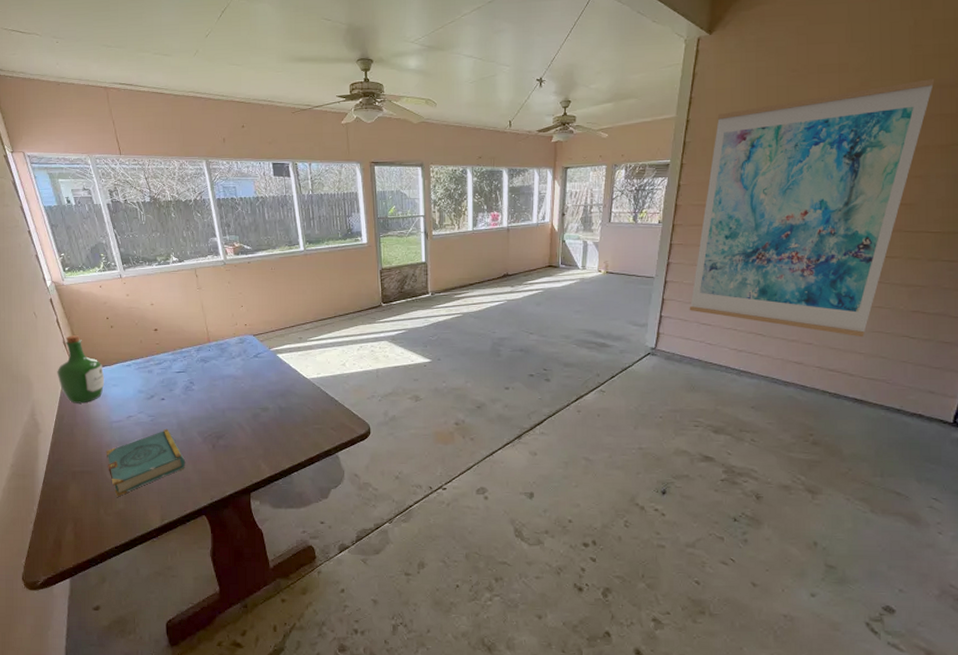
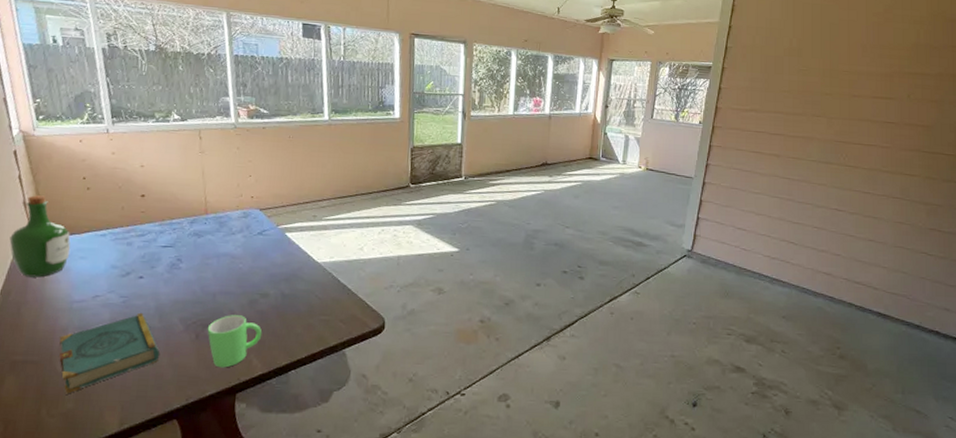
mug: none [221,427,267,472] -> present [207,315,262,368]
wall art: present [689,79,935,338] -> none [725,13,948,252]

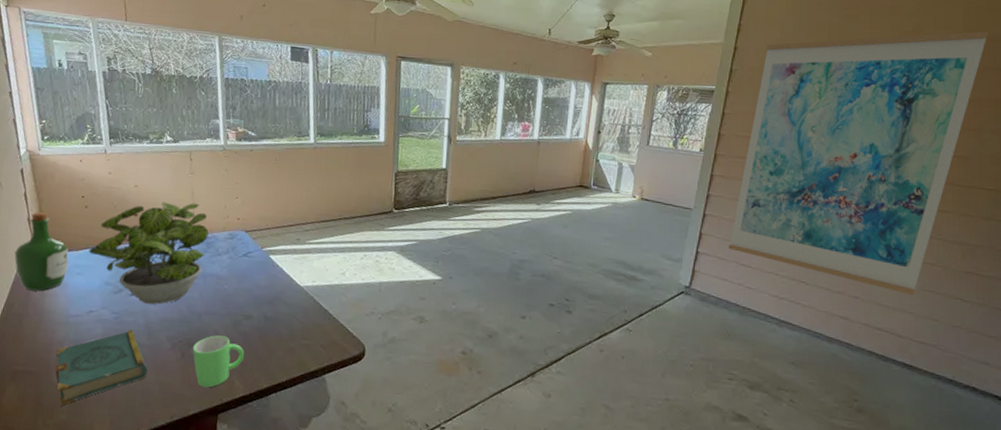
potted plant: none [92,181,221,286] -> present [88,202,209,305]
wall art: none [725,13,948,252] -> present [728,31,989,296]

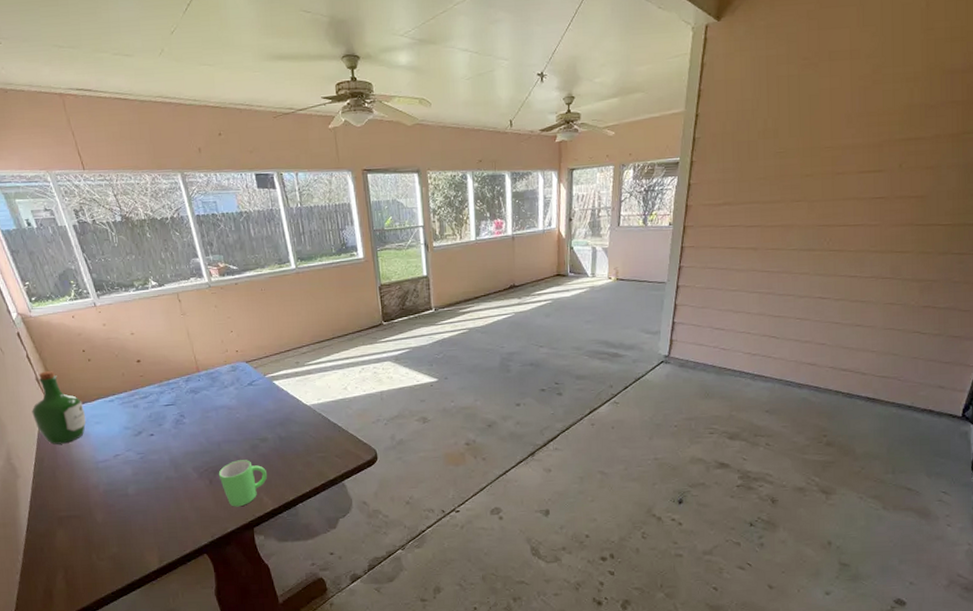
book: present [55,329,148,406] -> none [93,465,182,541]
potted plant: present [88,202,209,305] -> none [101,342,213,441]
wall art: present [728,31,989,296] -> none [702,64,947,336]

